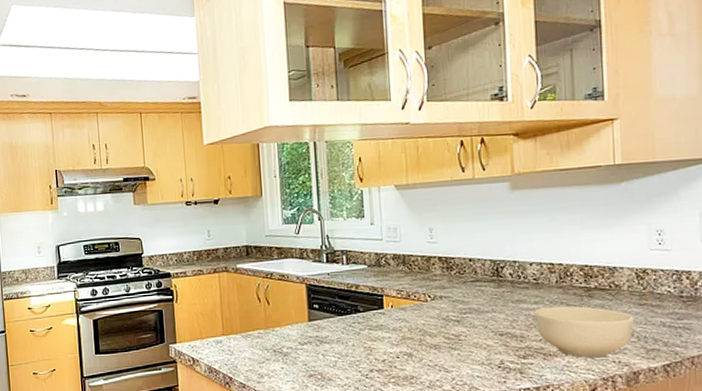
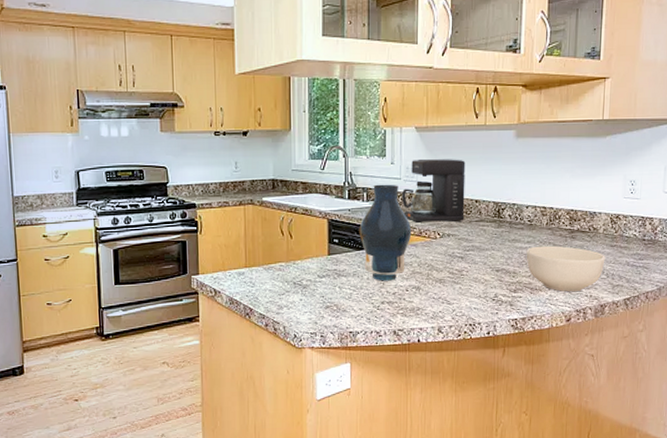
vase: none [340,245,399,348] -> present [359,184,412,281]
coffee maker: none [385,216,458,285] -> present [402,159,466,223]

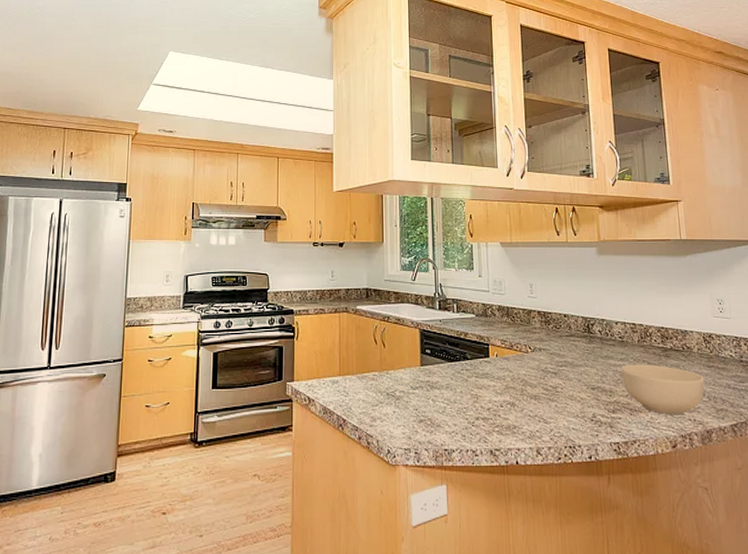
vase: present [359,184,412,281] -> none [450,296,503,396]
coffee maker: present [402,159,466,223] -> none [491,273,555,335]

